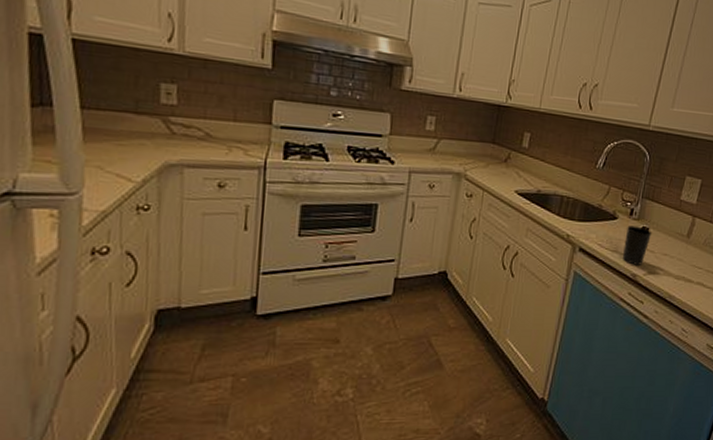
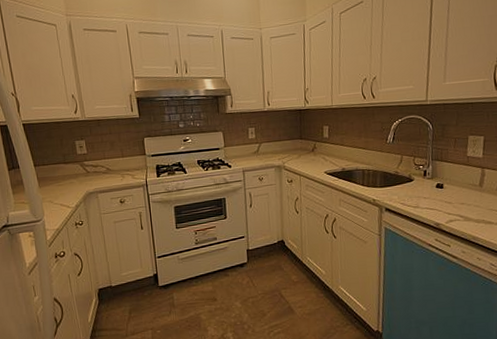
cup: present [623,225,652,265] -> none [423,184,447,216]

